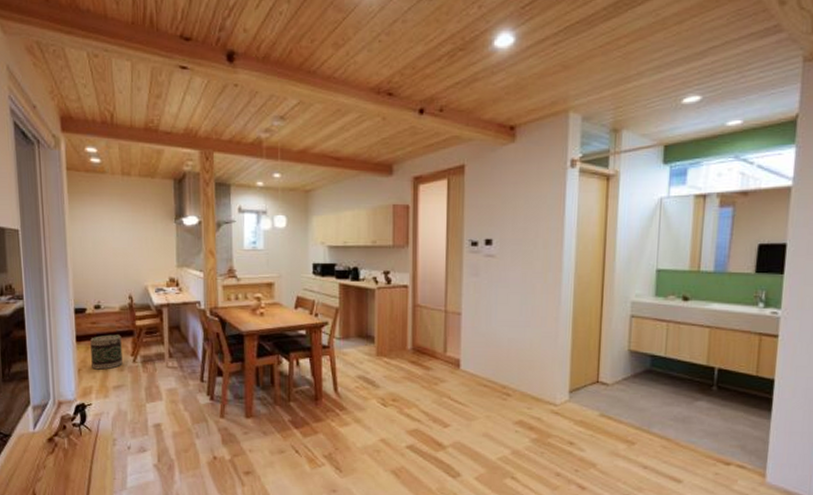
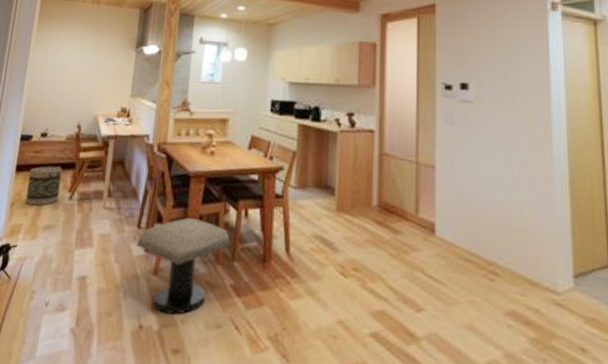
stool: none [201,369,286,446] -> present [136,217,231,315]

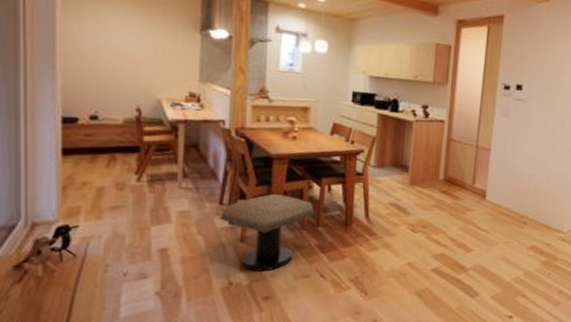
basket: present [25,166,62,206] -> none [81,149,124,188]

